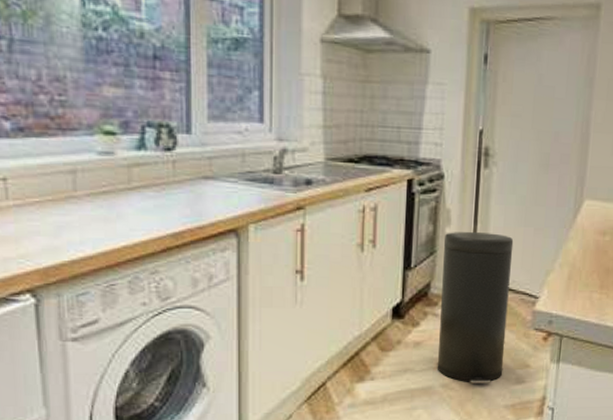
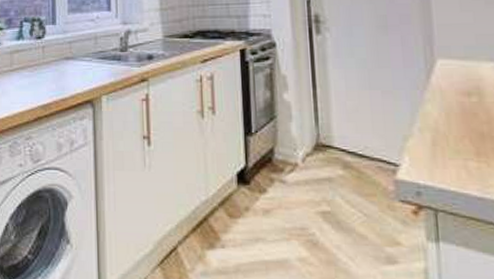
pedal bin: present [437,232,514,383] -> none [283,97,369,261]

